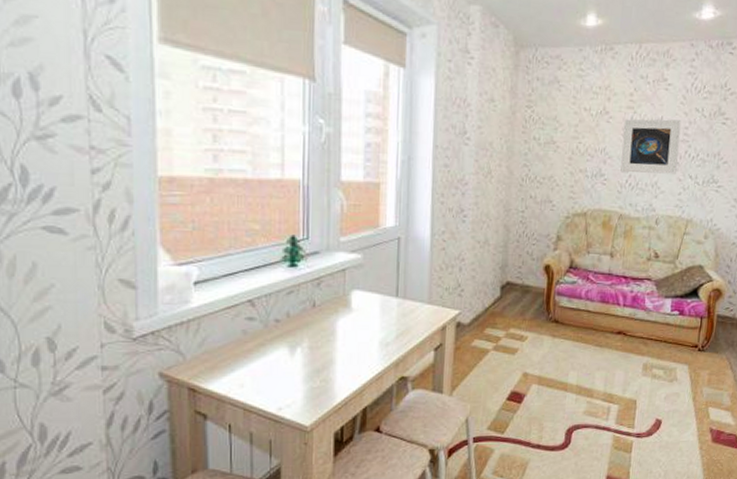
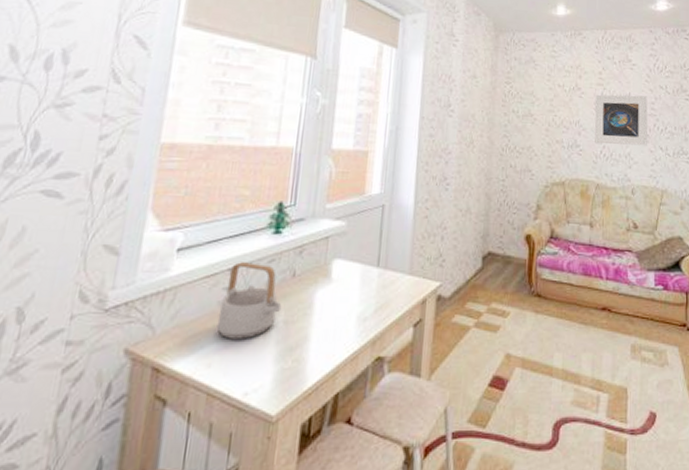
teapot: none [244,294,305,363] -> present [216,262,282,339]

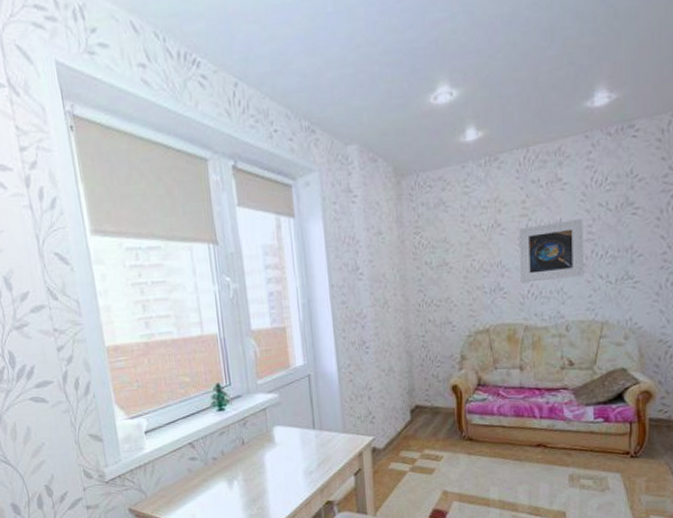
teapot: present [216,262,282,339] -> none [190,436,239,496]

